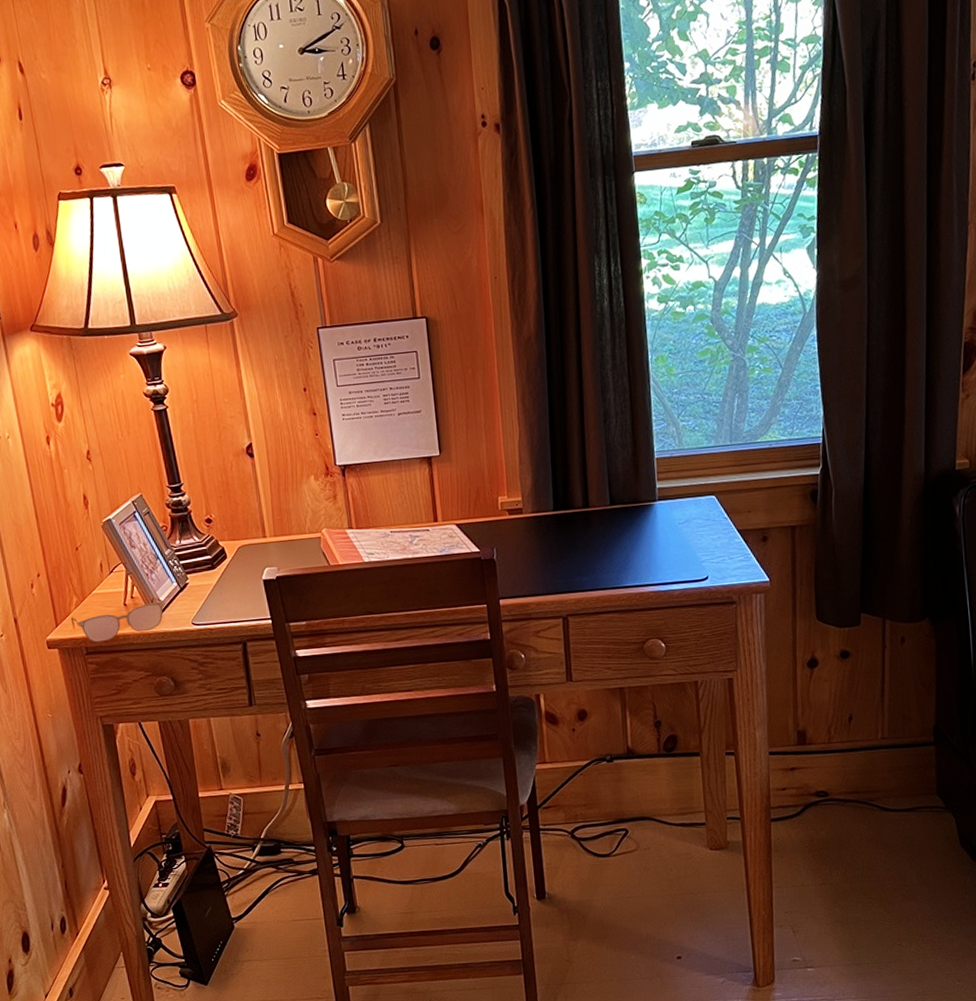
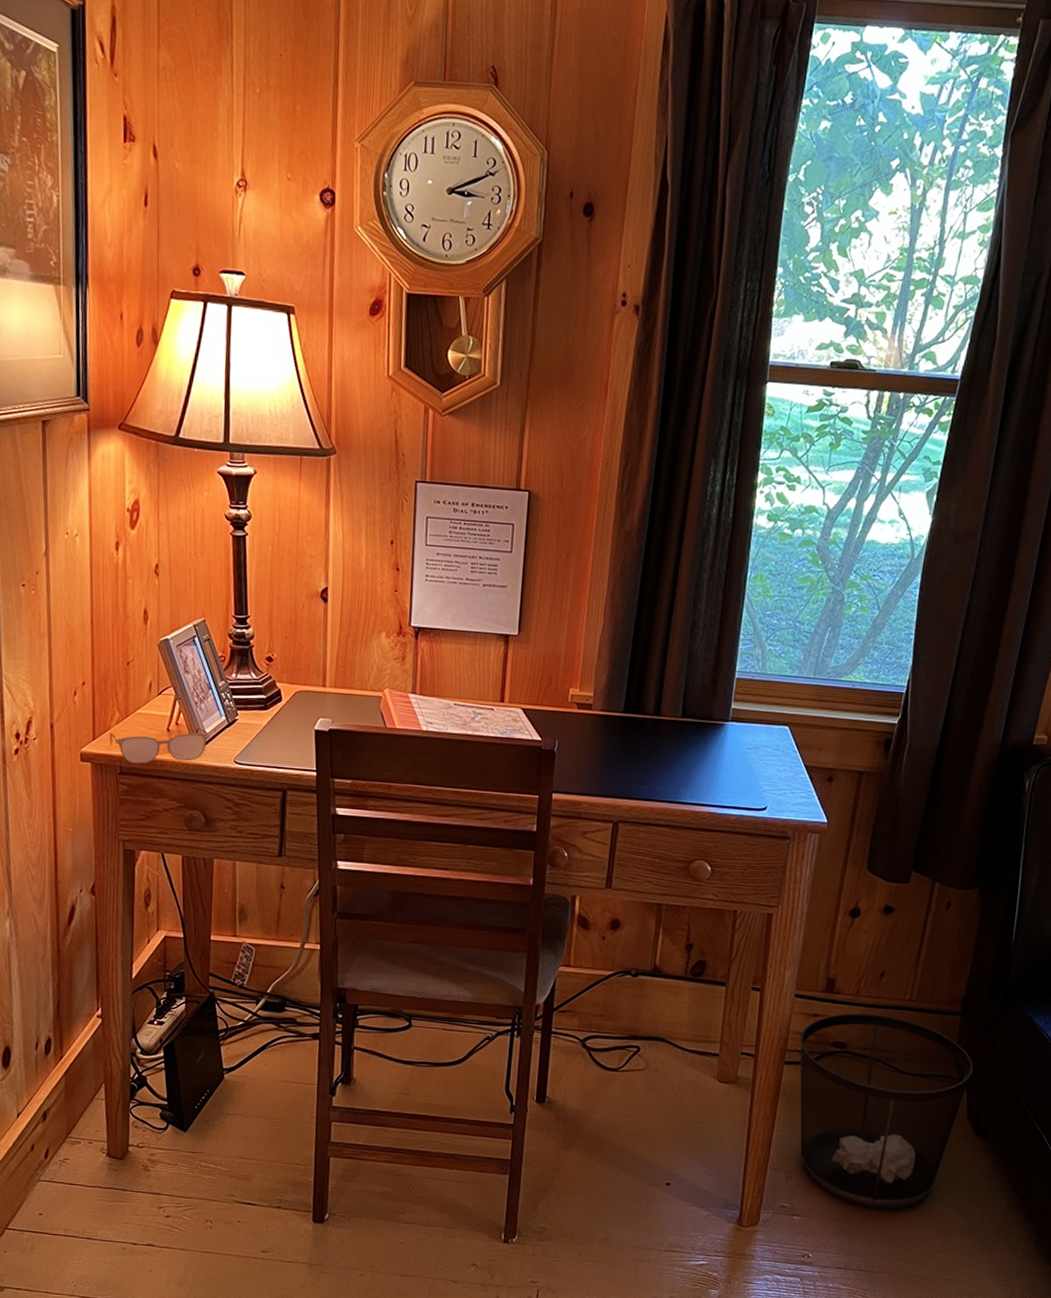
waste bin: none [781,757,958,948] -> present [799,1013,974,1209]

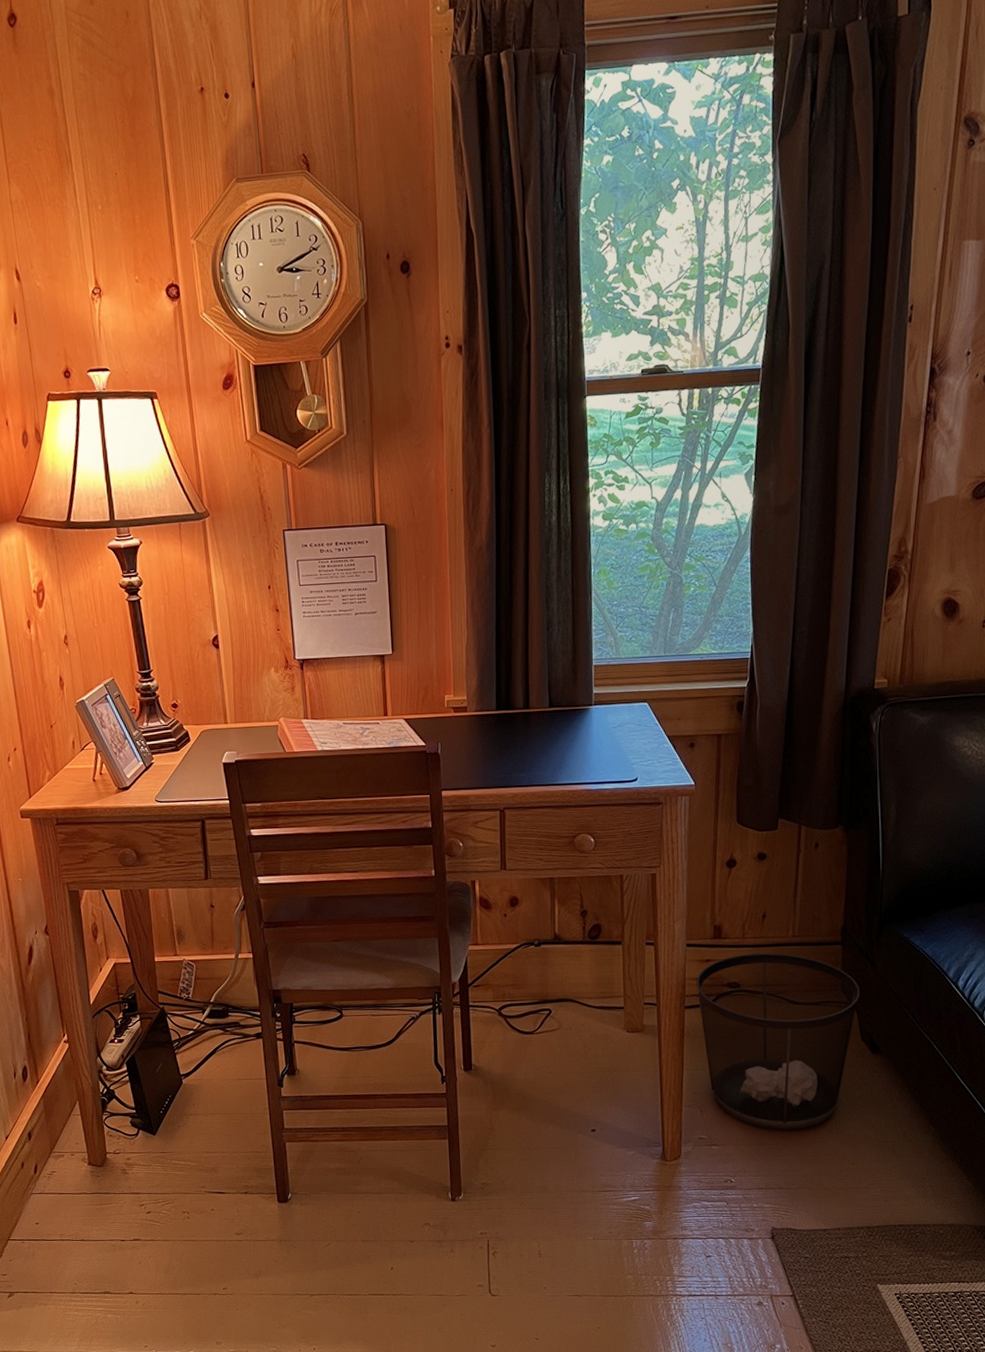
eyeglasses: present [110,727,210,764] -> none [44,774,131,814]

